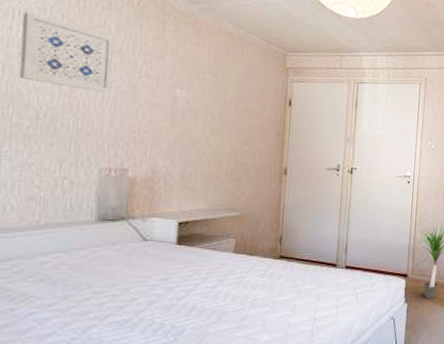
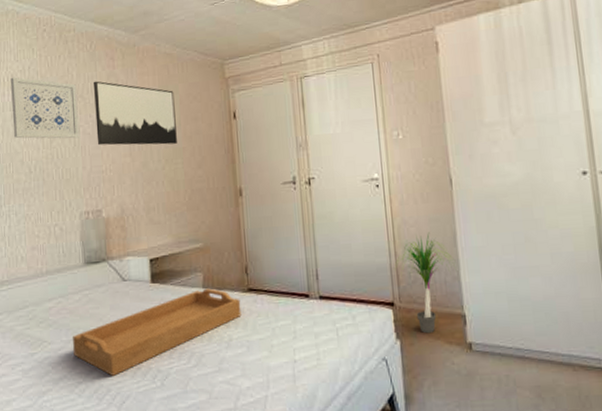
serving tray: none [70,253,271,332] -> present [73,288,242,376]
wall art: none [132,39,230,118] -> present [94,81,177,146]

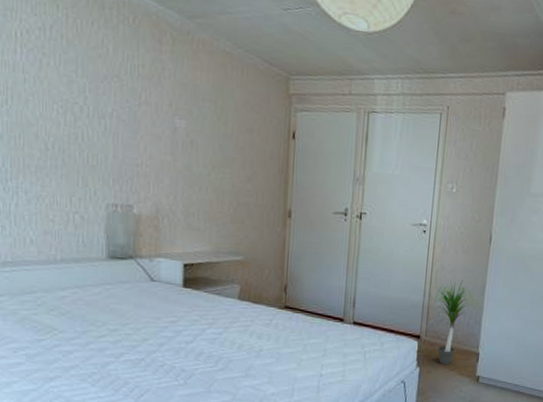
wall art: present [11,77,79,139] -> none [26,33,112,123]
serving tray: present [73,288,242,376] -> none [89,300,276,370]
wall art: present [94,81,177,146] -> none [133,62,230,152]

